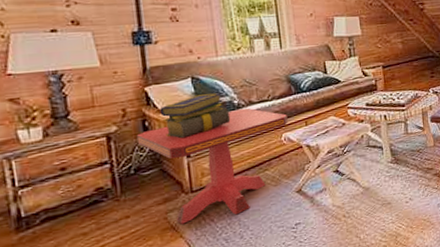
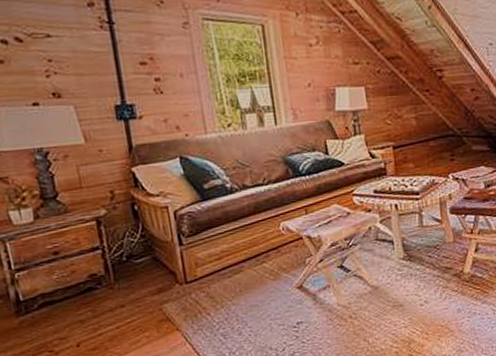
side table: present [136,108,288,225] -> none [126,192,286,317]
stack of books: present [159,93,231,139] -> none [148,175,224,225]

